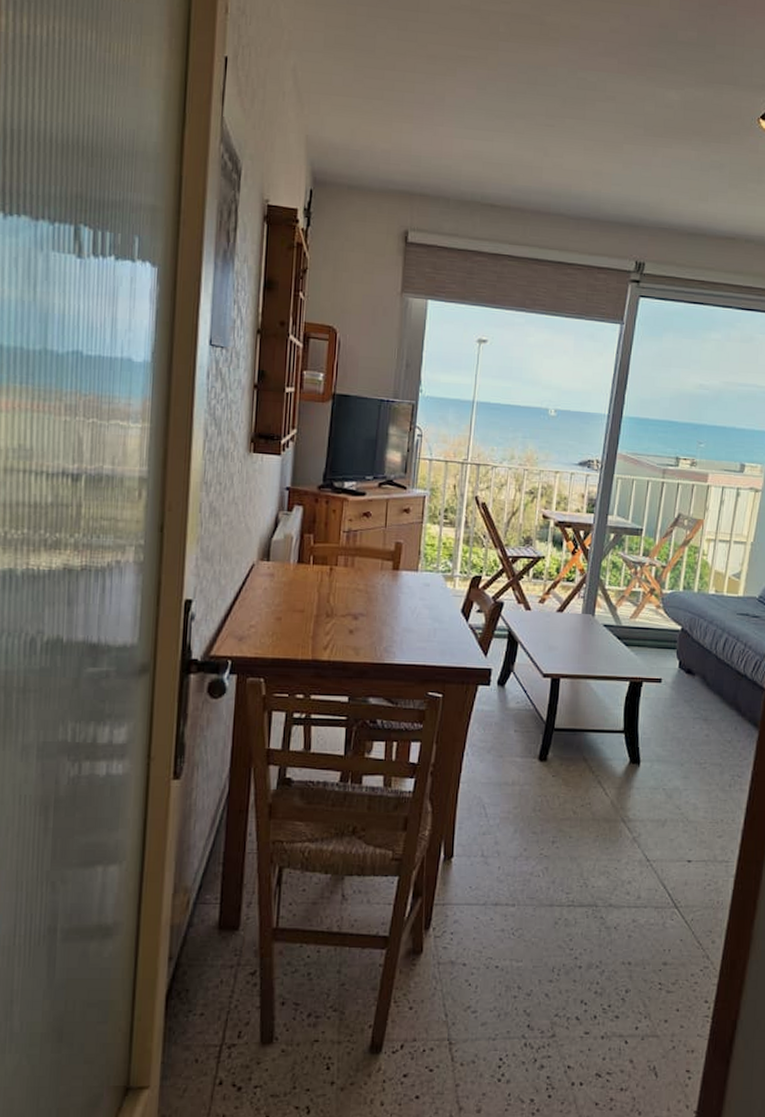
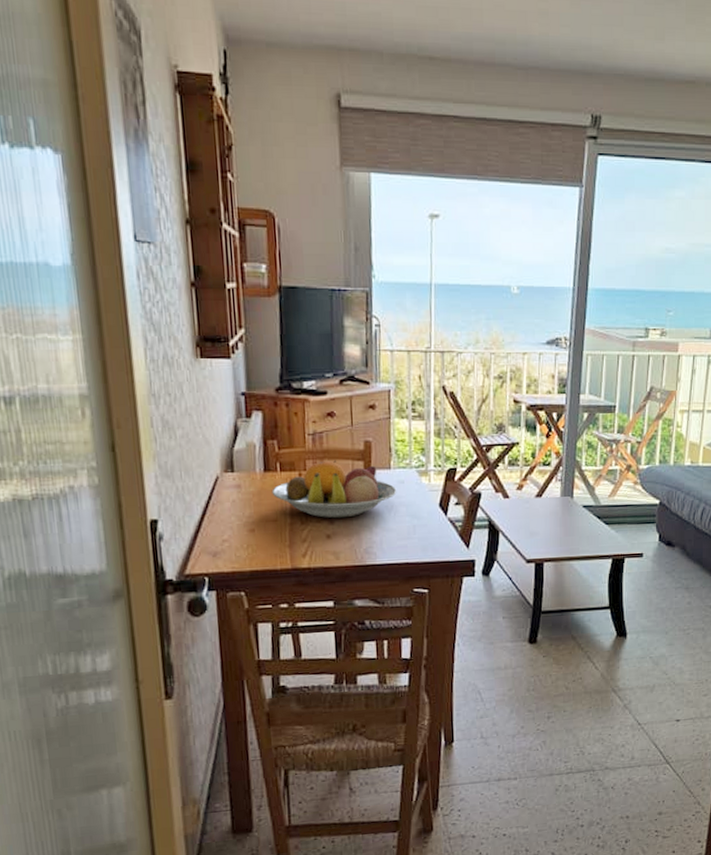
fruit bowl: none [302,558,422,615] -> present [272,460,397,519]

